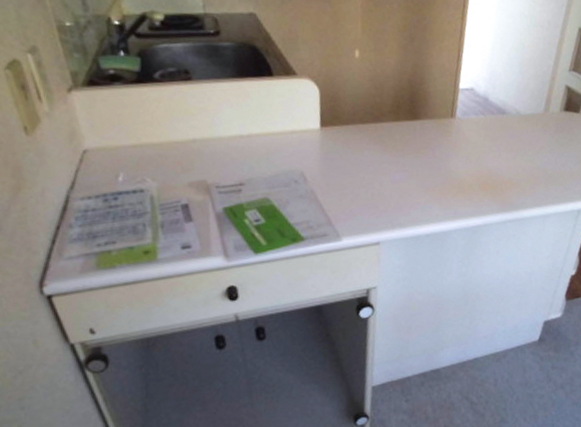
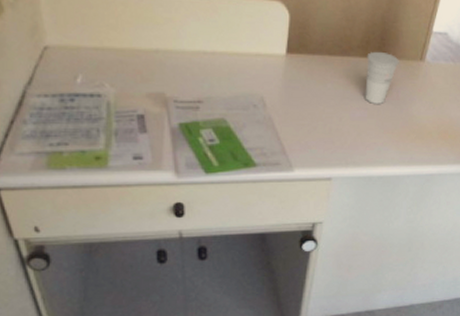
cup: none [399,114,431,165] -> present [365,51,399,104]

